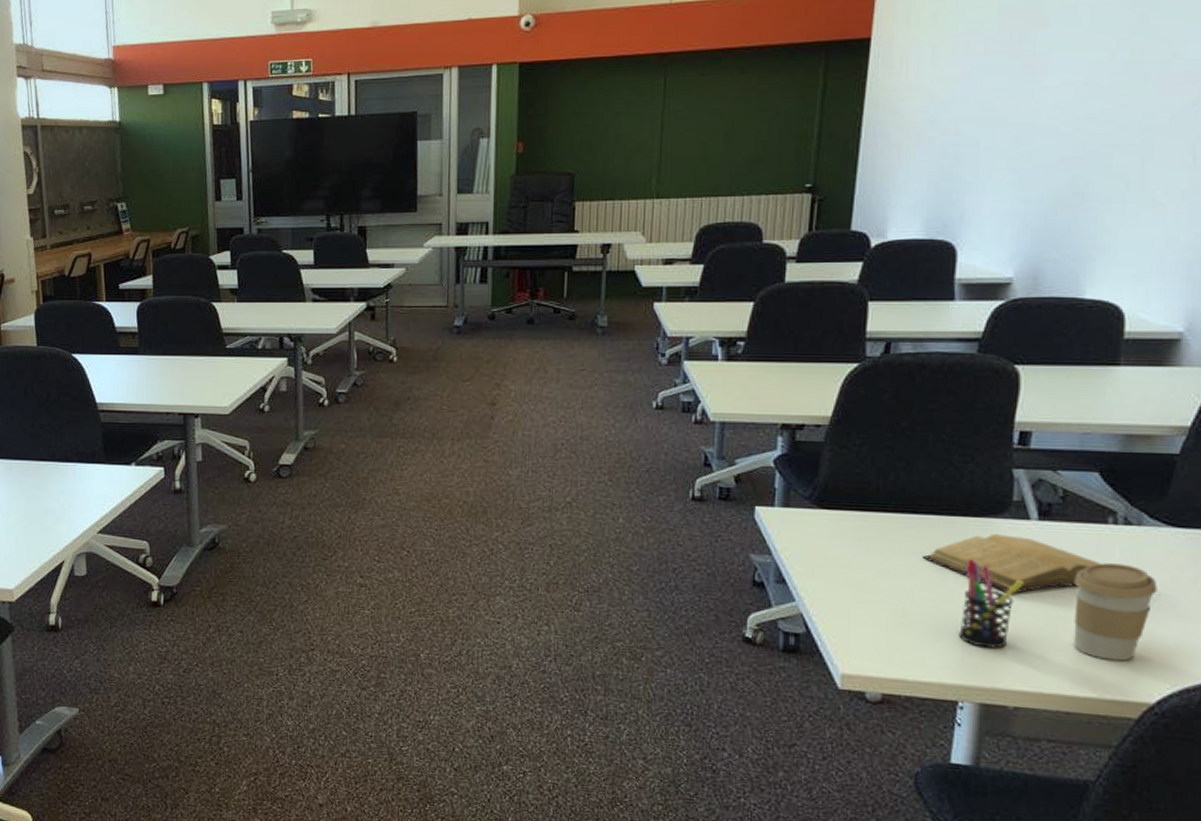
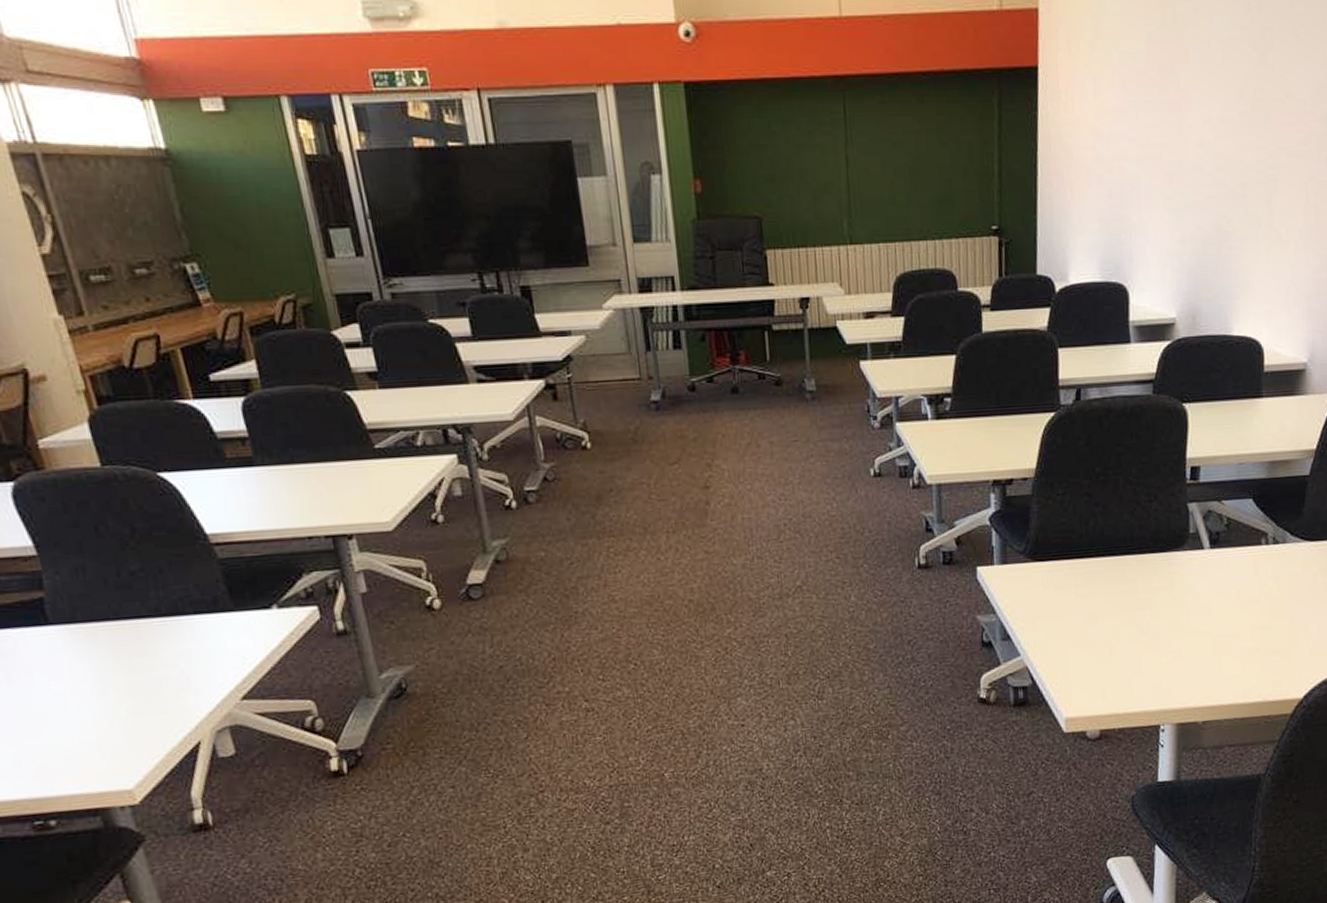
book: present [922,534,1101,593] -> none [1122,565,1259,619]
pen holder: present [959,558,1025,648] -> none [1156,591,1204,673]
coffee cup: present [1073,563,1158,661] -> none [1239,579,1300,667]

